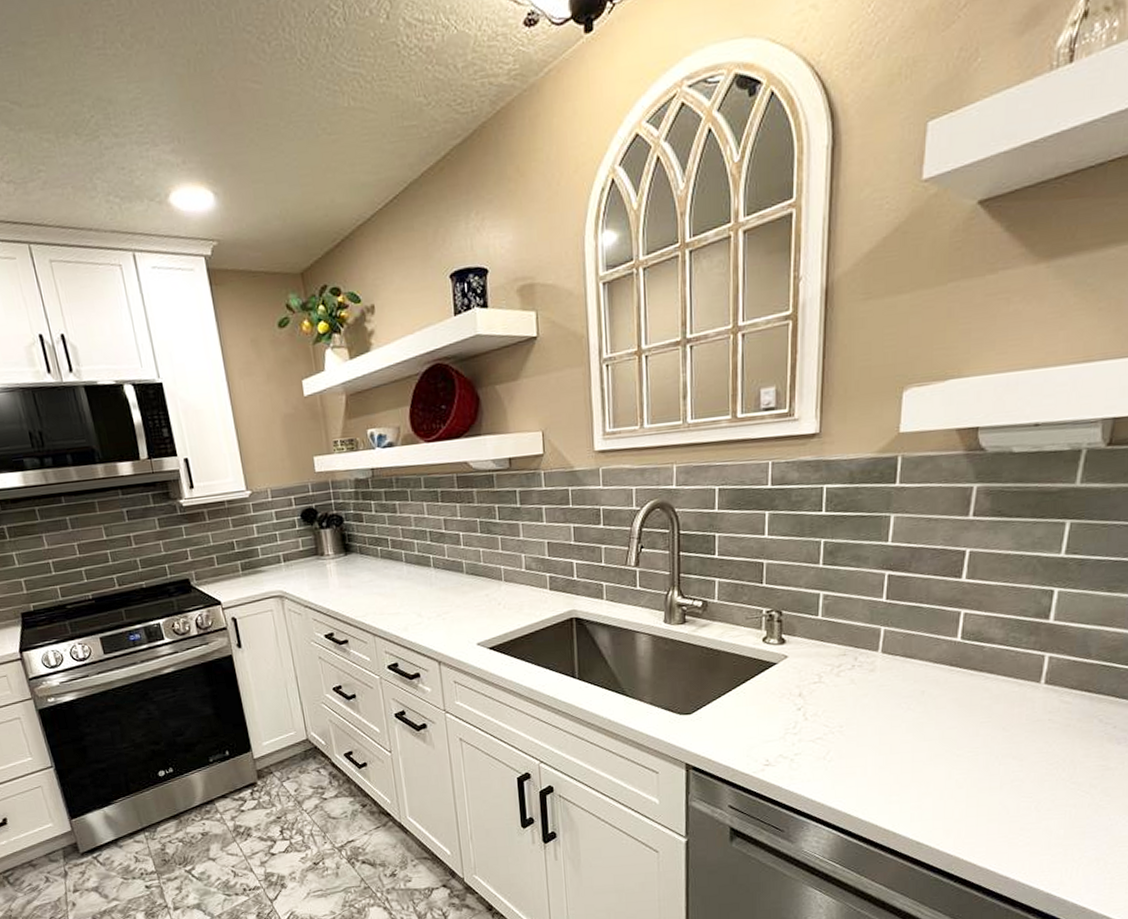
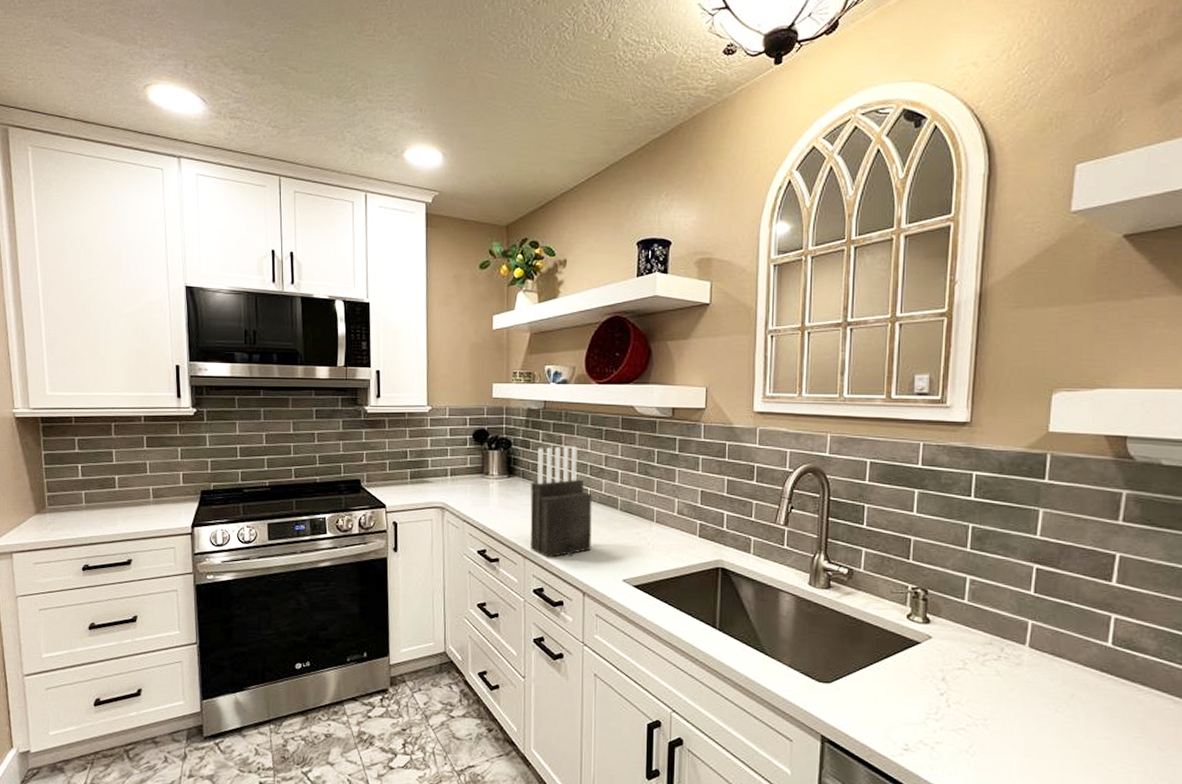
knife block: none [369,513,441,633] -> present [530,446,592,558]

